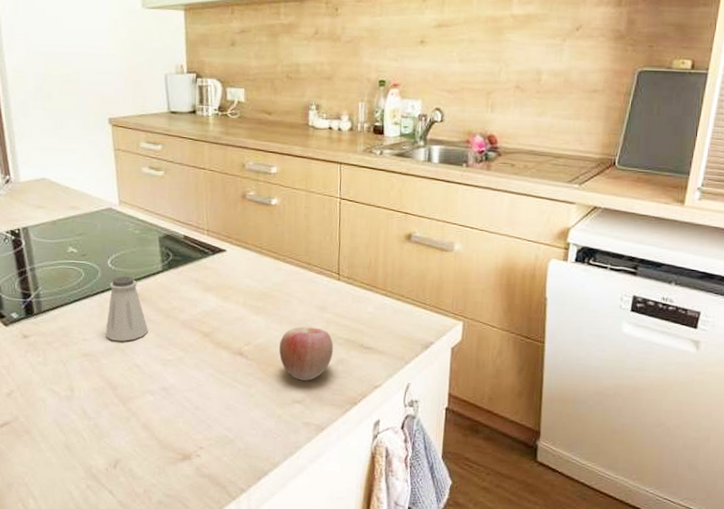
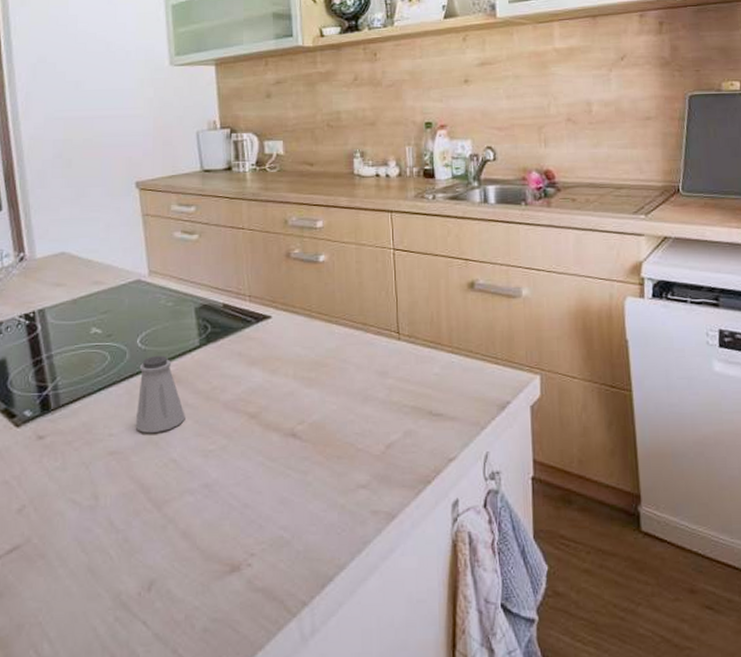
apple: present [278,326,334,381] -> none [337,396,399,460]

